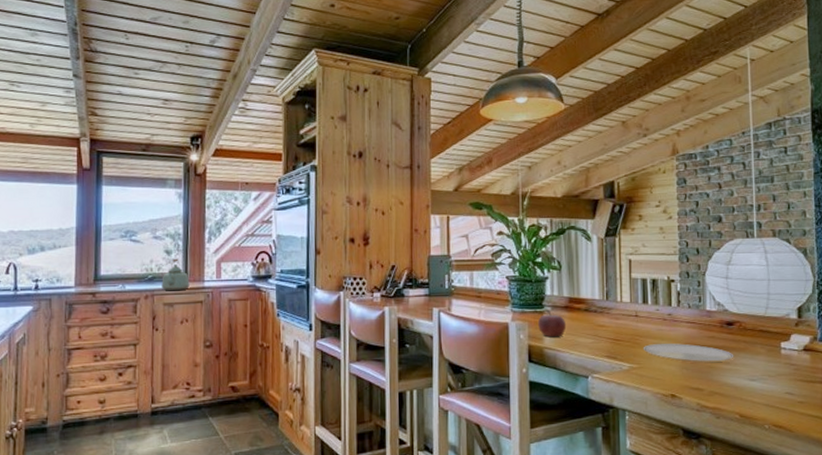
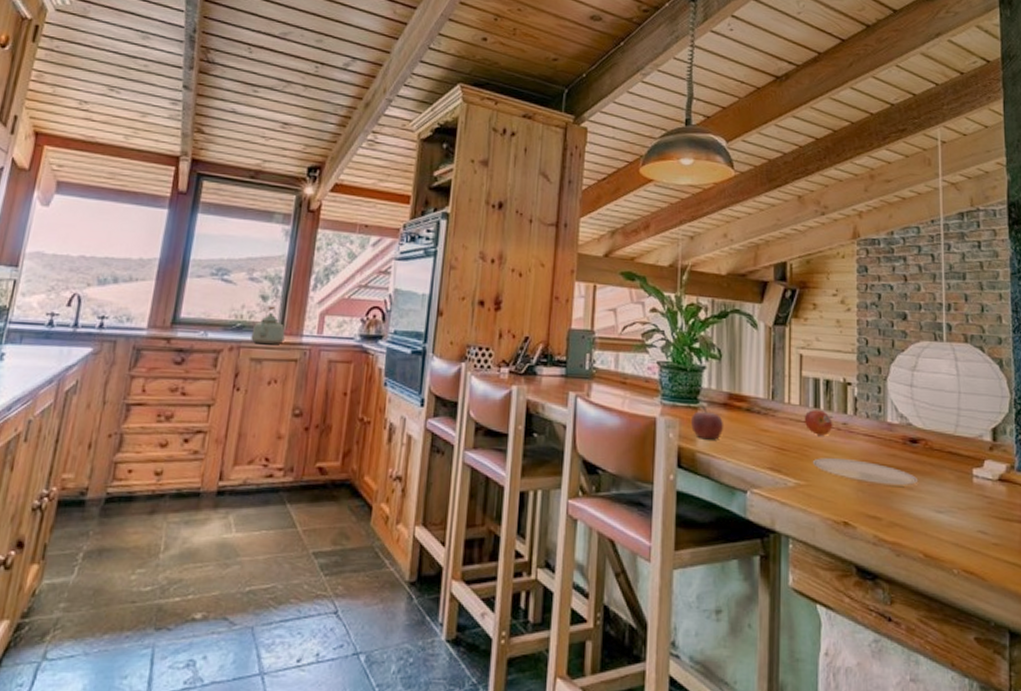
fruit: none [634,305,660,326] -> present [804,410,833,436]

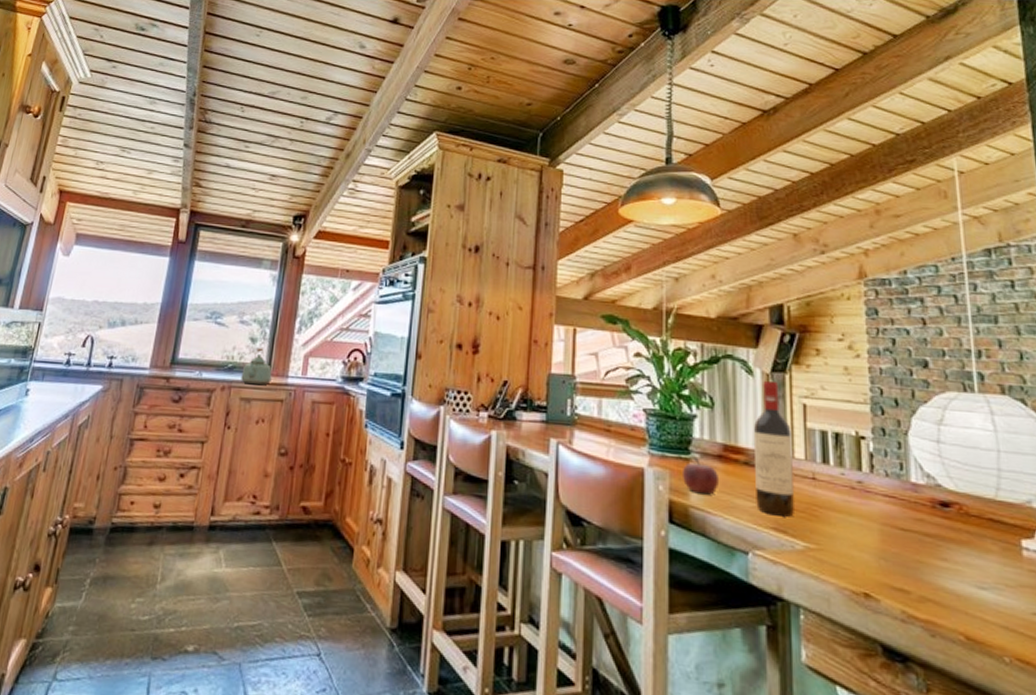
wine bottle: none [755,333,790,457] -> present [753,380,796,517]
fruit: present [804,410,833,436] -> none [811,465,846,495]
plate: present [812,458,919,487] -> none [823,519,954,557]

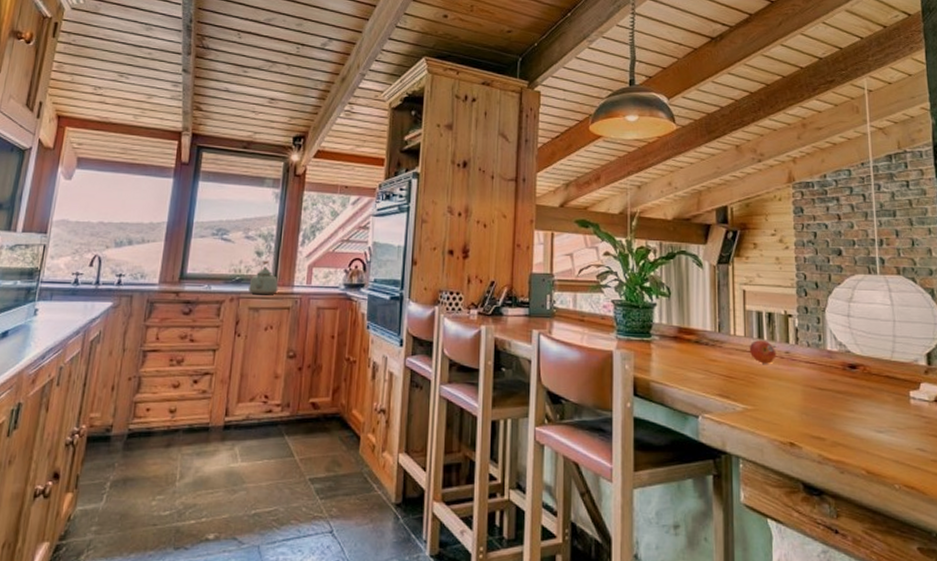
fruit: present [681,458,720,495] -> none [644,340,676,370]
wine bottle: present [753,380,796,517] -> none [702,271,736,385]
fruit: none [811,465,846,495] -> present [749,340,777,364]

